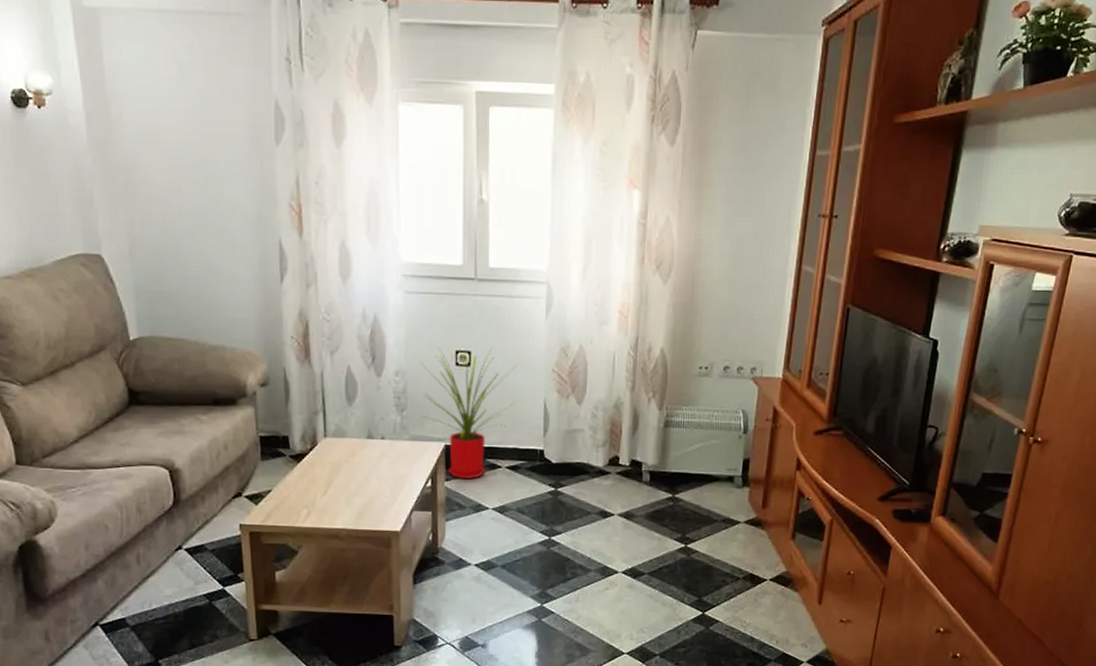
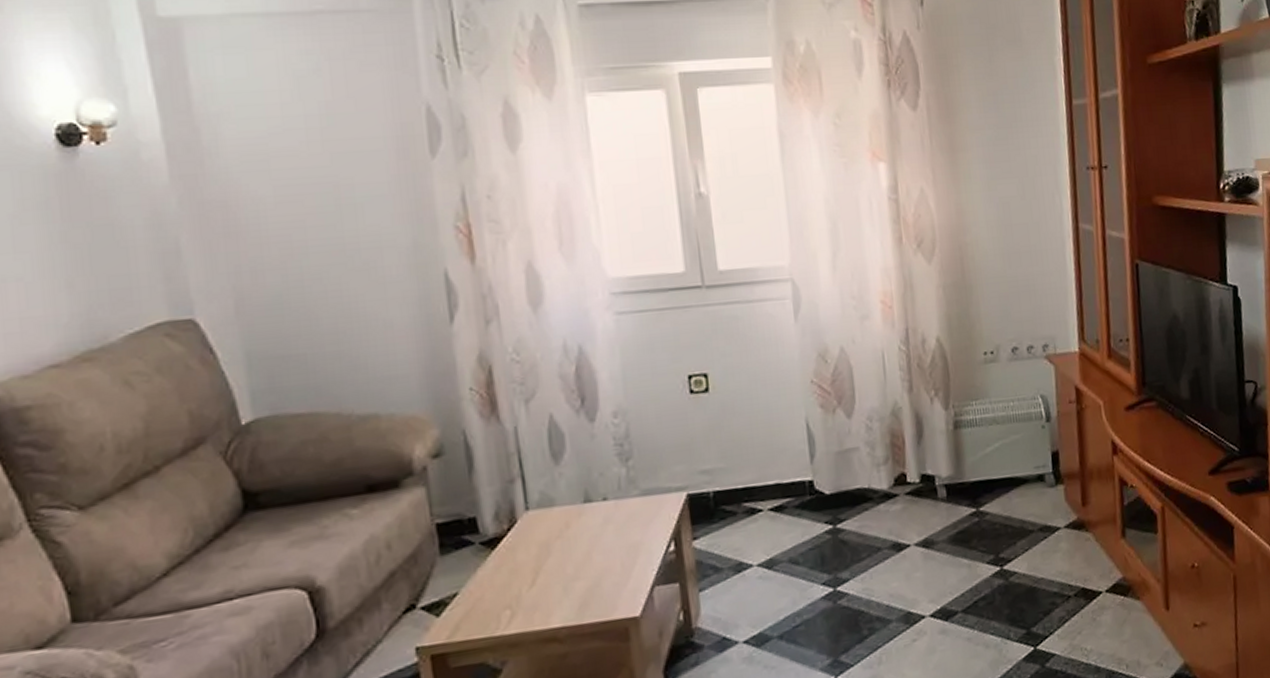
house plant: present [421,347,516,479] -> none [645,365,772,534]

